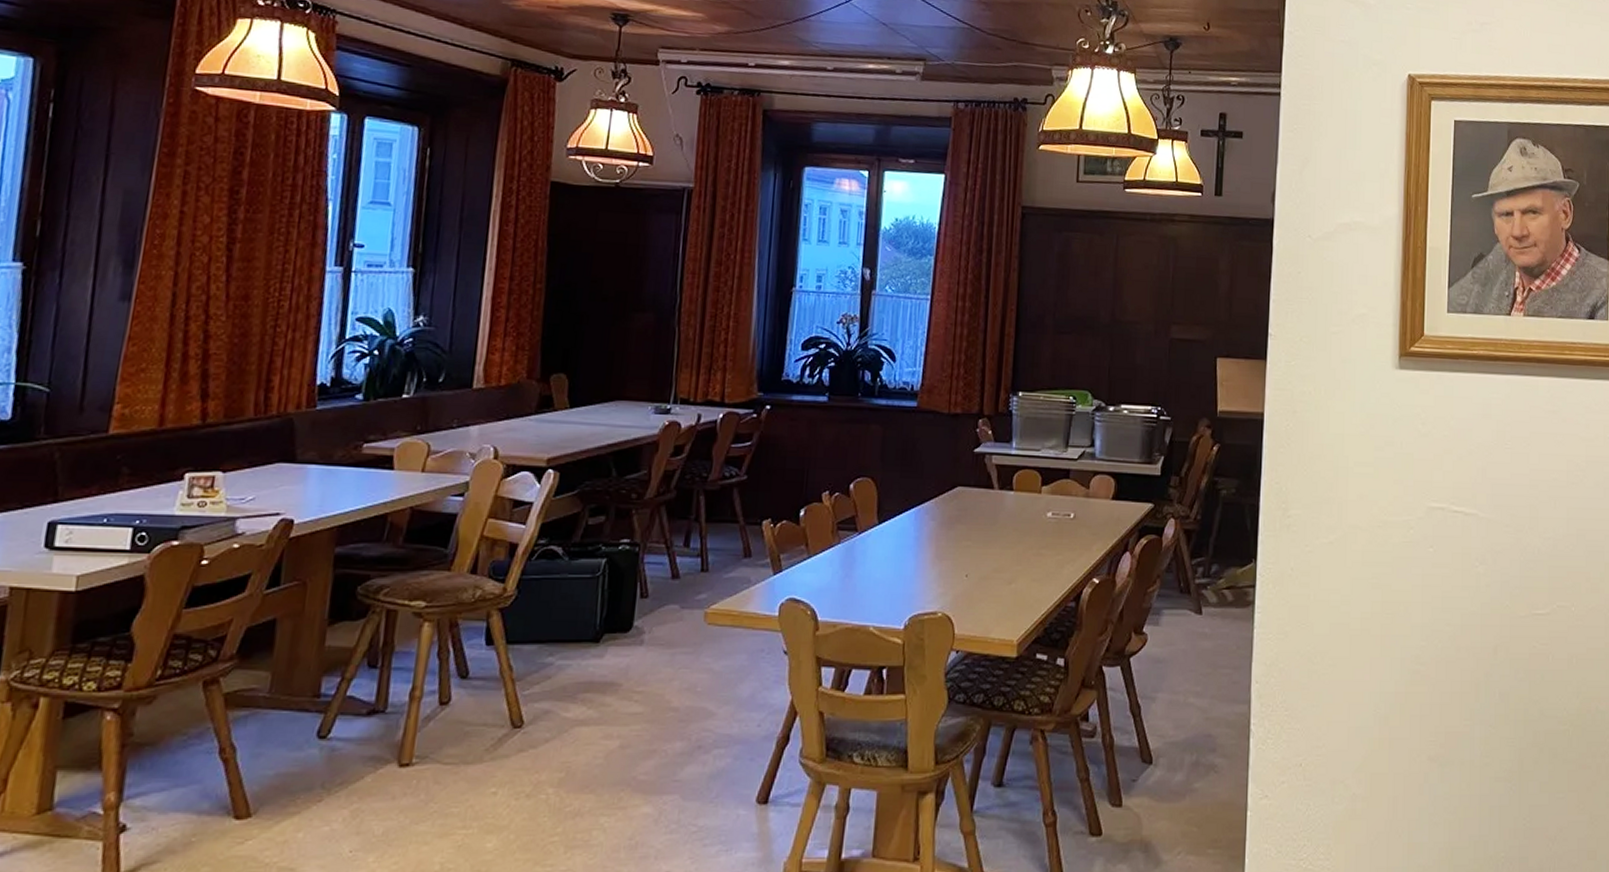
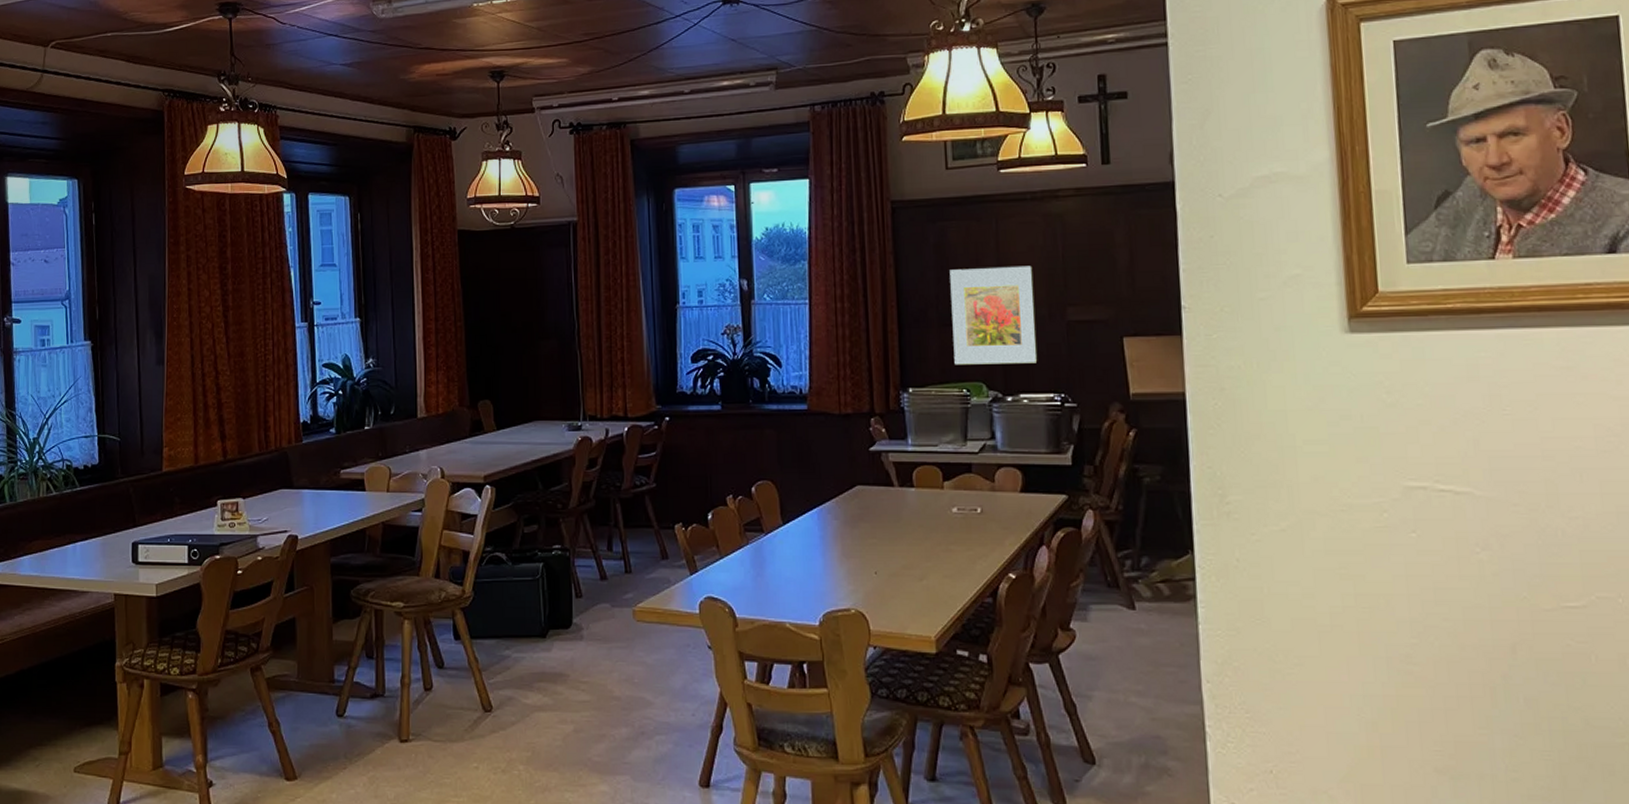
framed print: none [1064,279,1144,376] -> present [950,265,1037,365]

